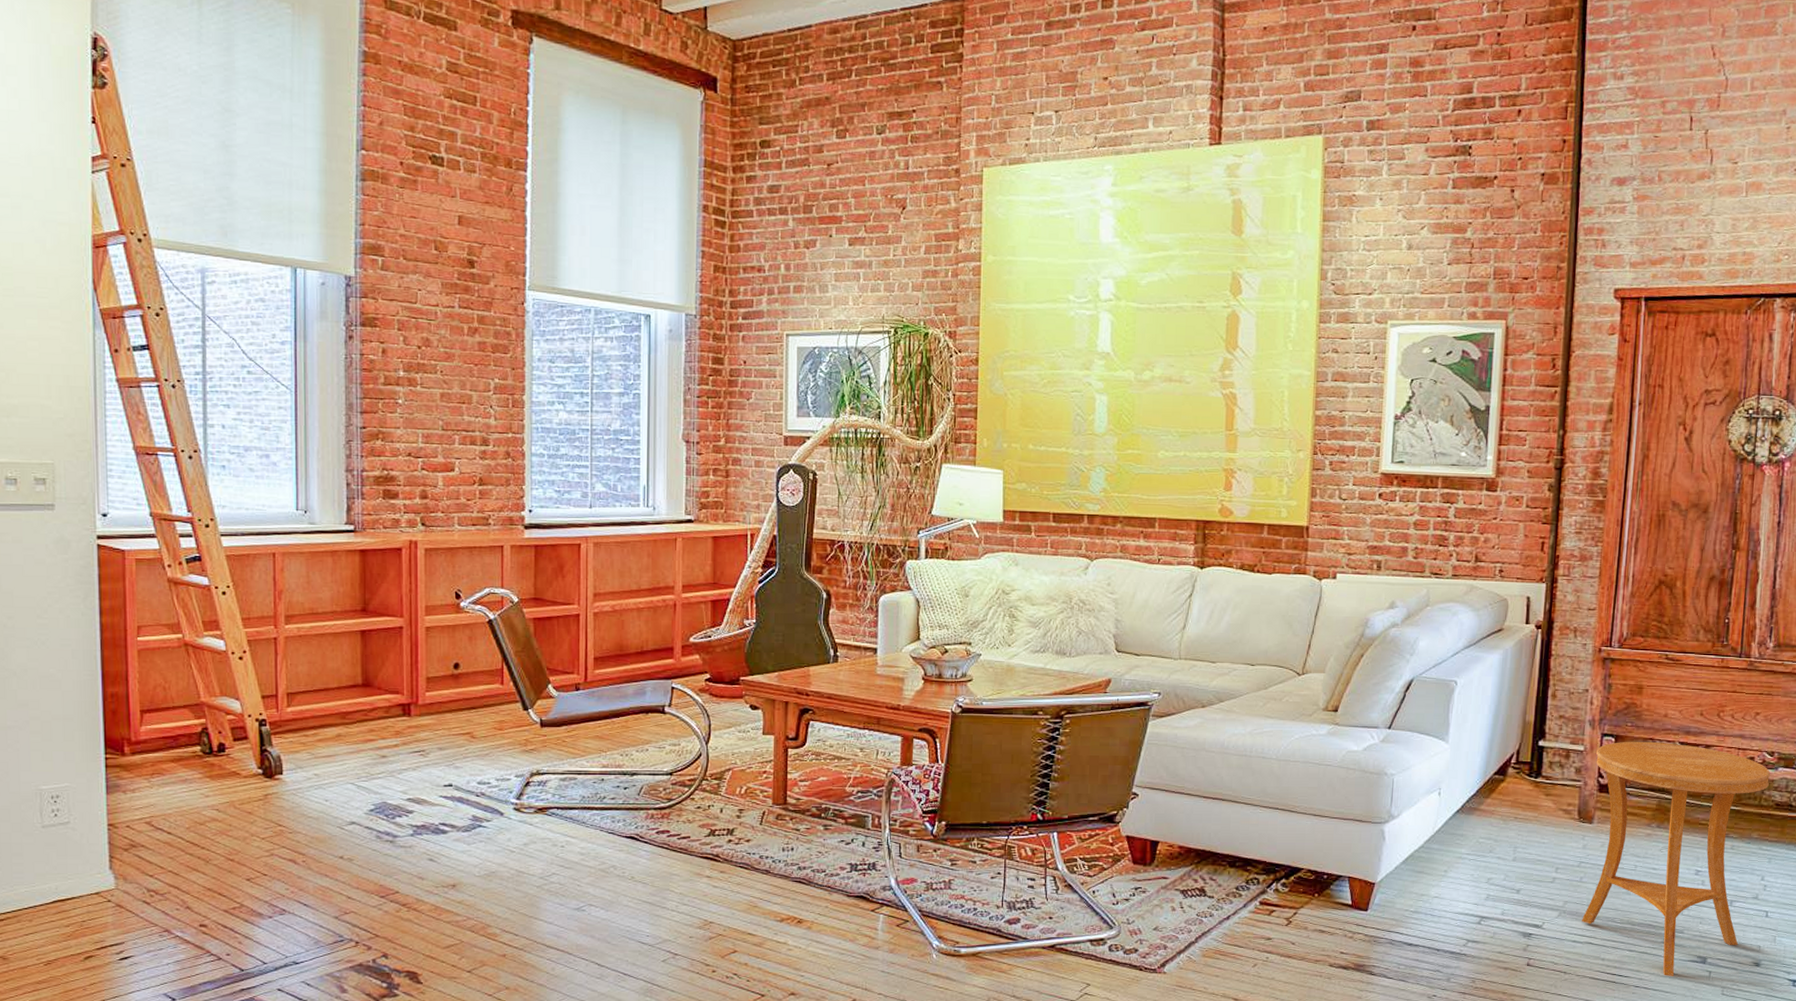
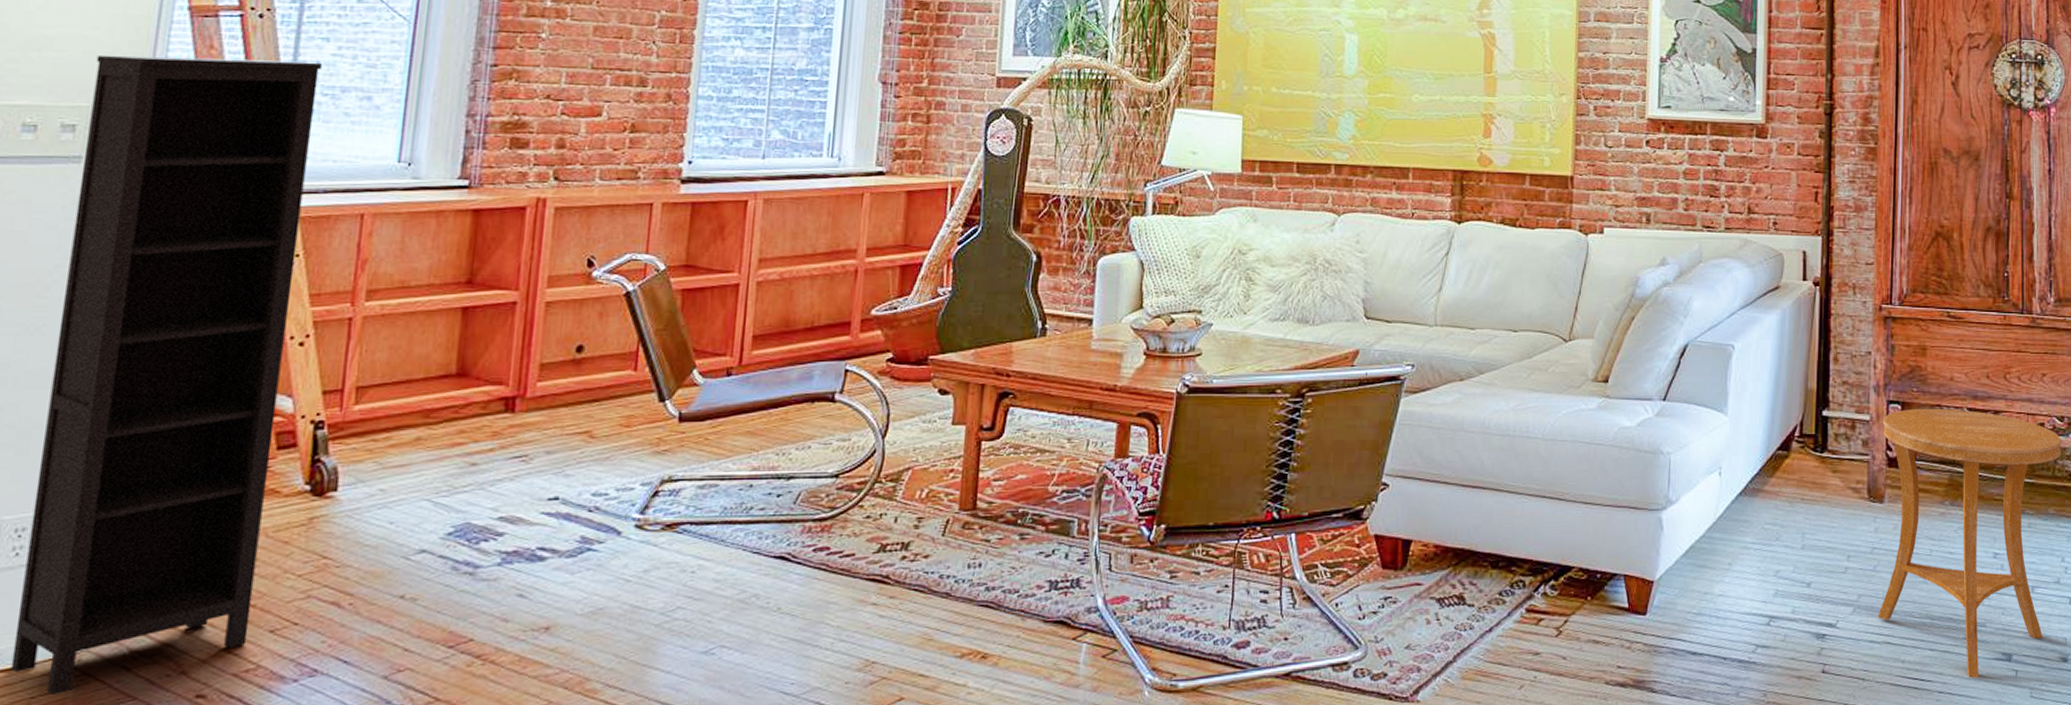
bookcase: none [52,420,231,920] -> present [10,54,323,695]

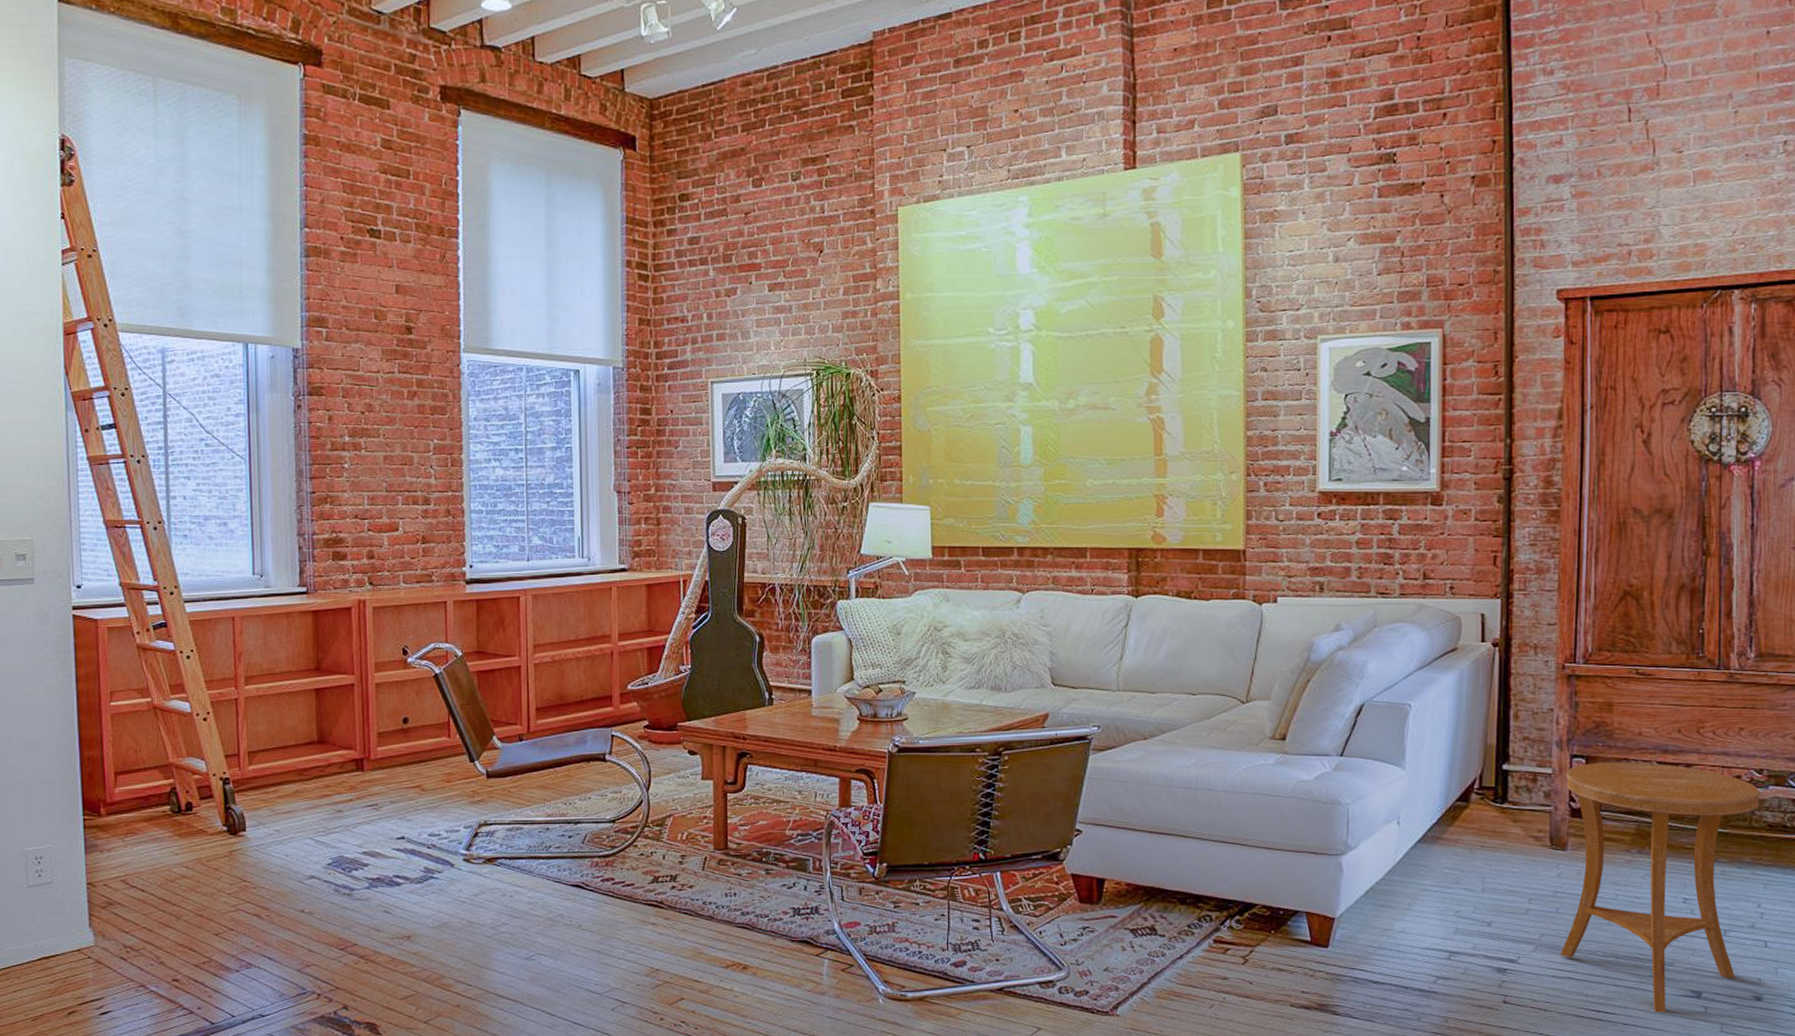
bookcase: present [10,54,323,695] -> none [31,497,201,976]

